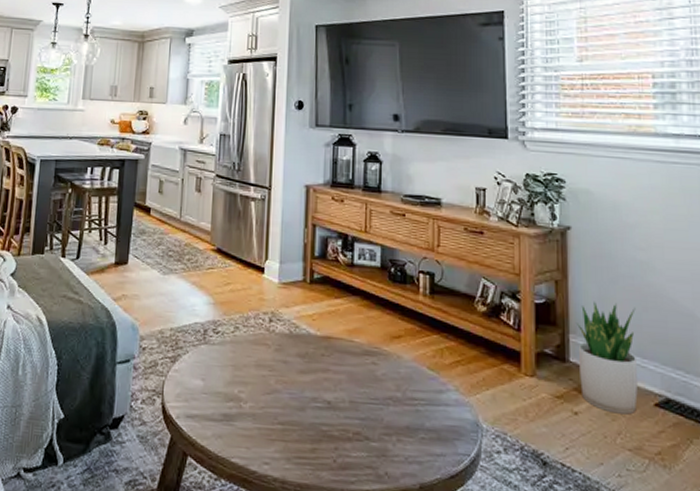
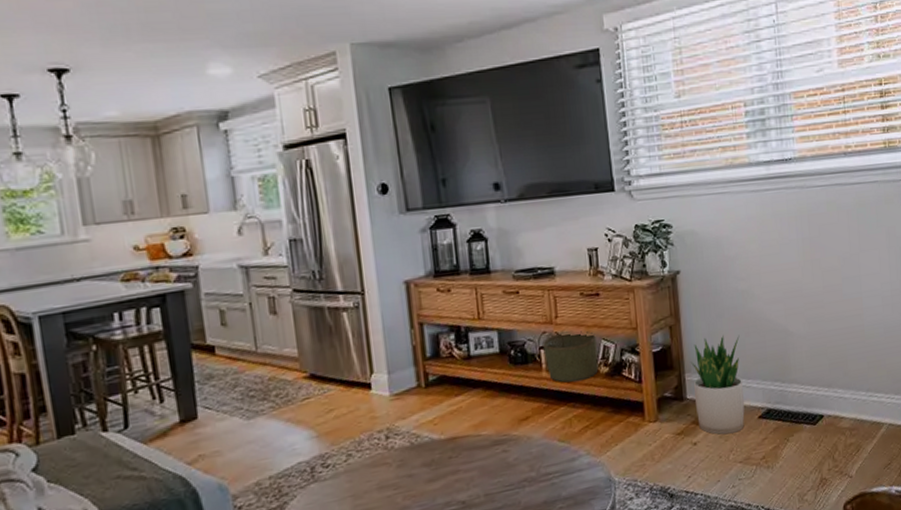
basket: none [422,261,477,314] -> present [543,331,599,383]

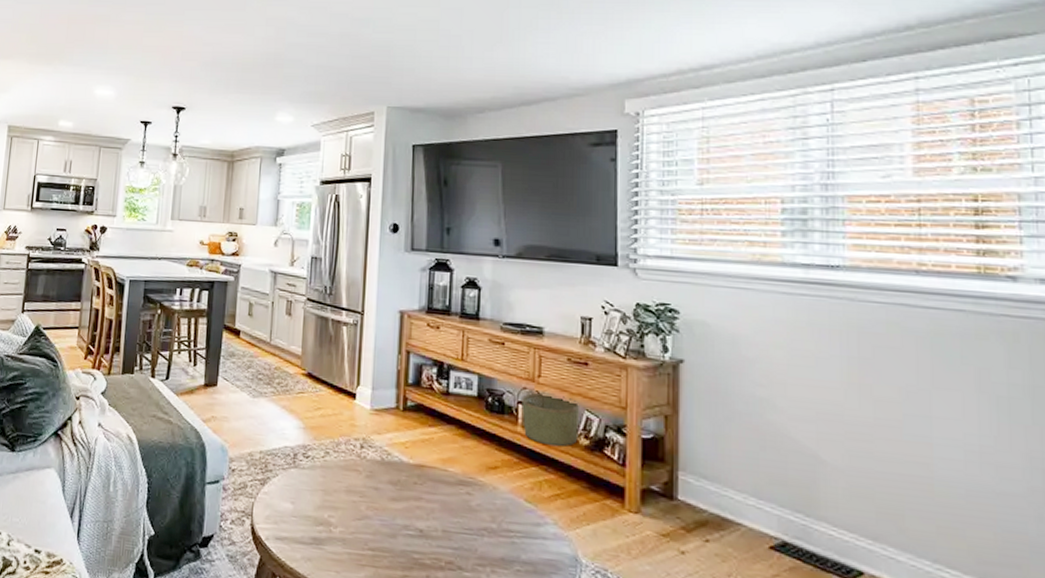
planter: present [691,334,745,435] -> none [687,438,752,557]

